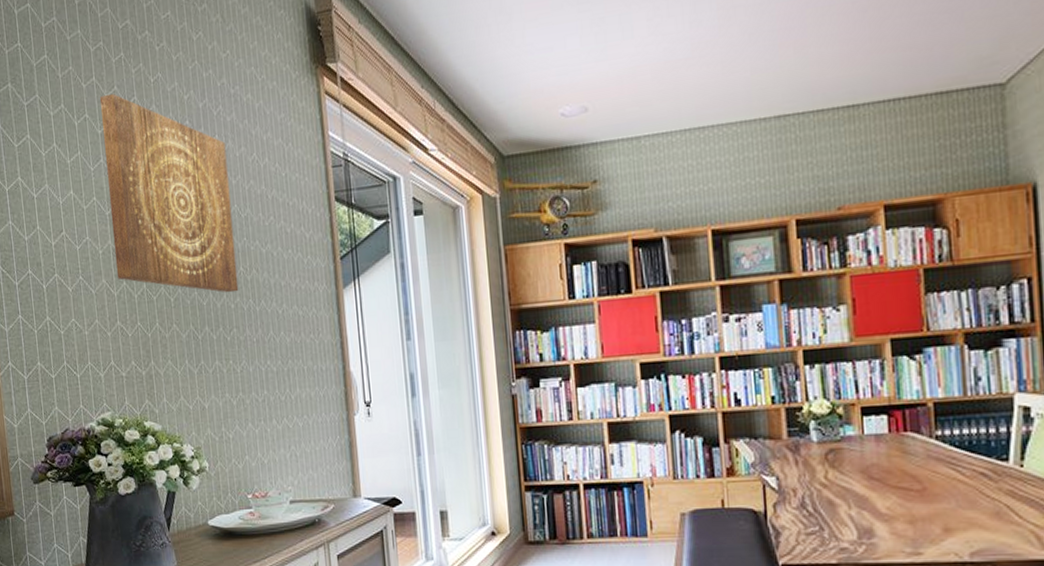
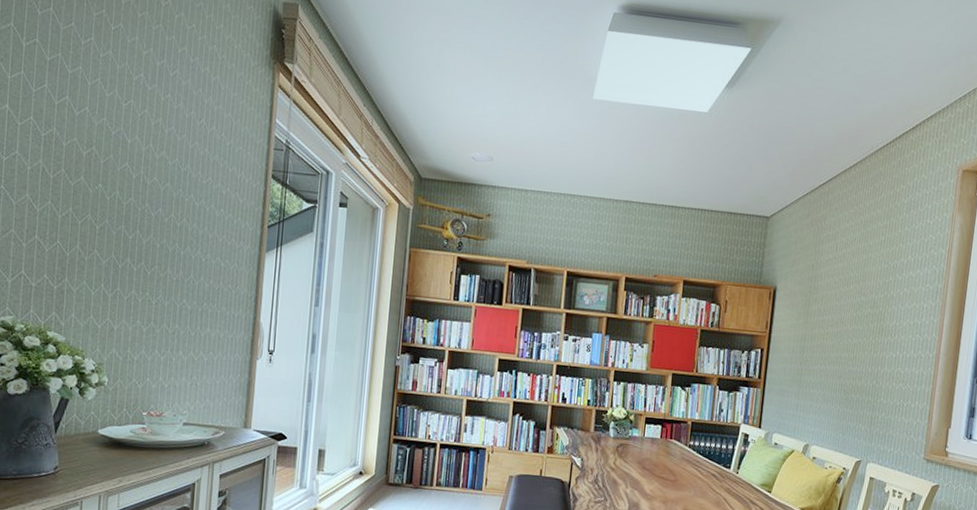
wall art: present [99,94,239,293] -> none [42,27,177,234]

